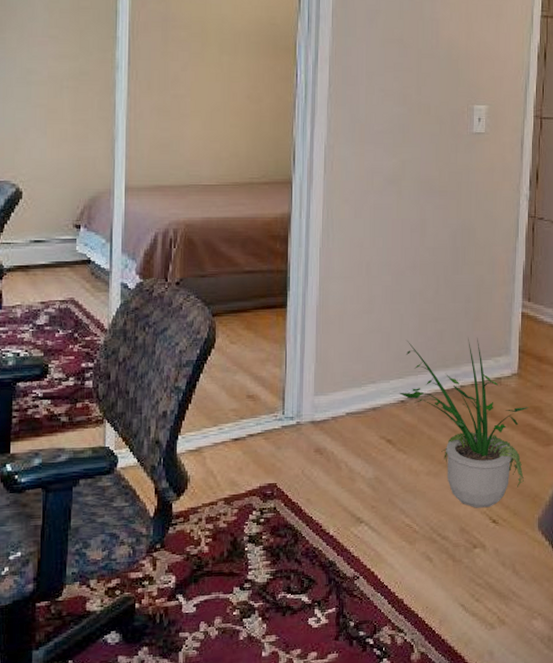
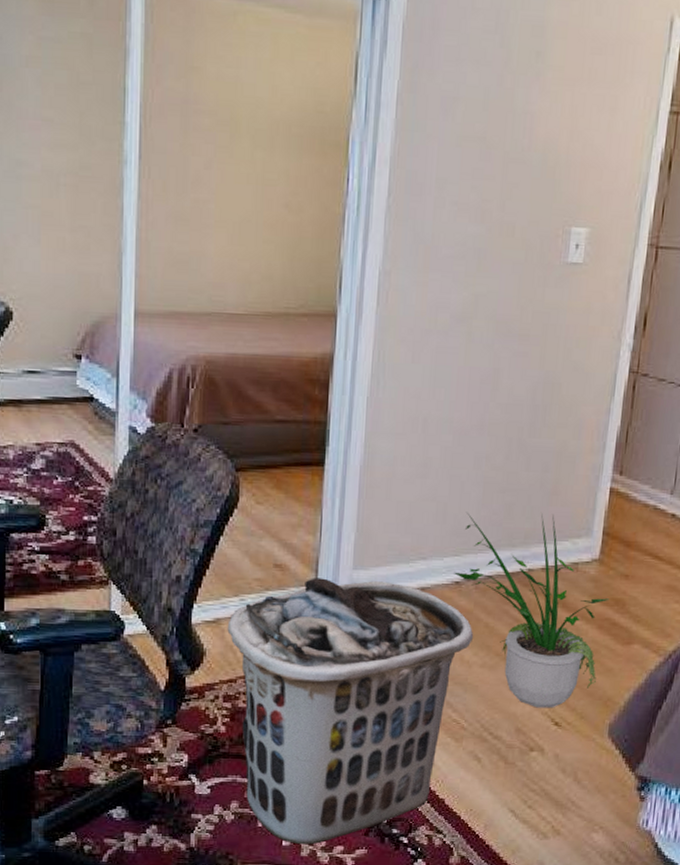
clothes hamper: none [208,404,419,654] -> present [227,578,474,845]

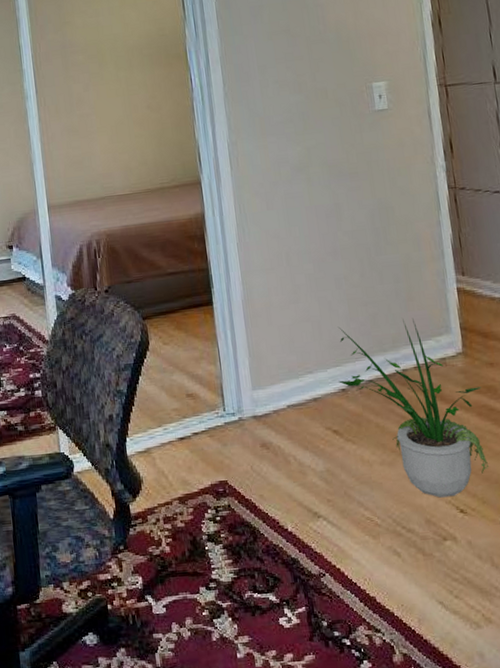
clothes hamper: present [227,578,474,845] -> none [156,397,369,656]

